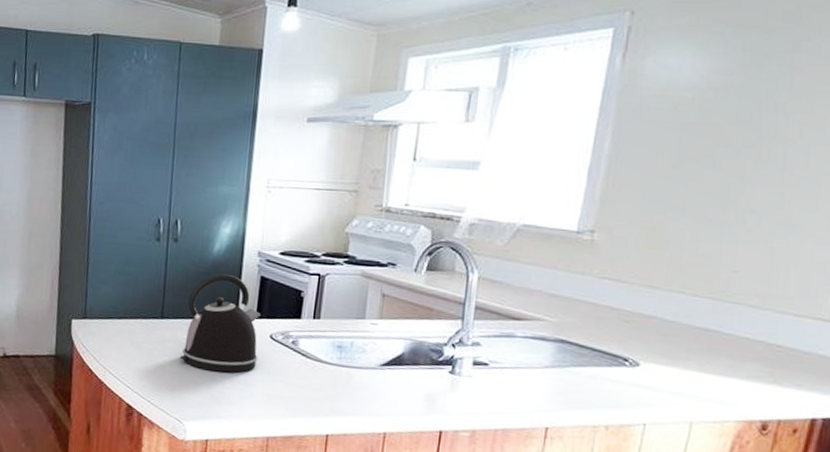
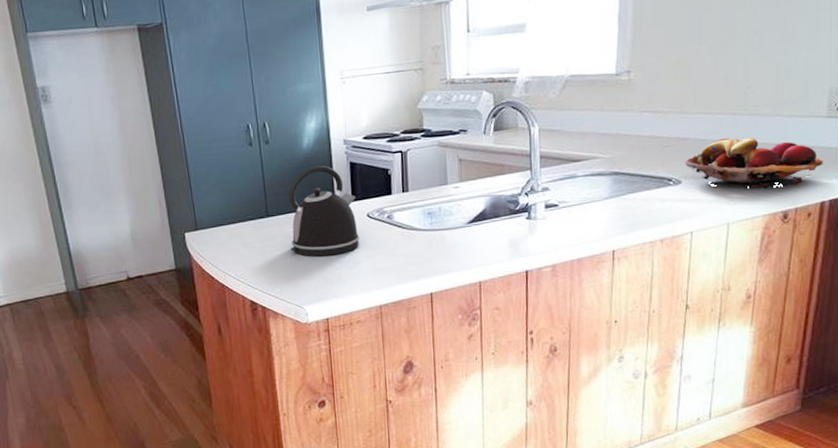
fruit basket: none [646,323,820,393] -> present [684,137,823,188]

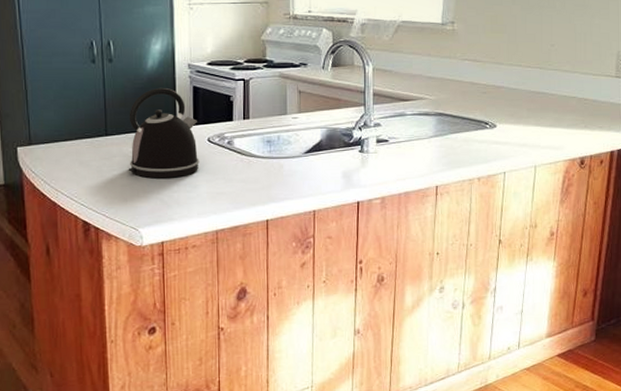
fruit basket: present [684,137,823,188] -> none [499,88,613,136]

